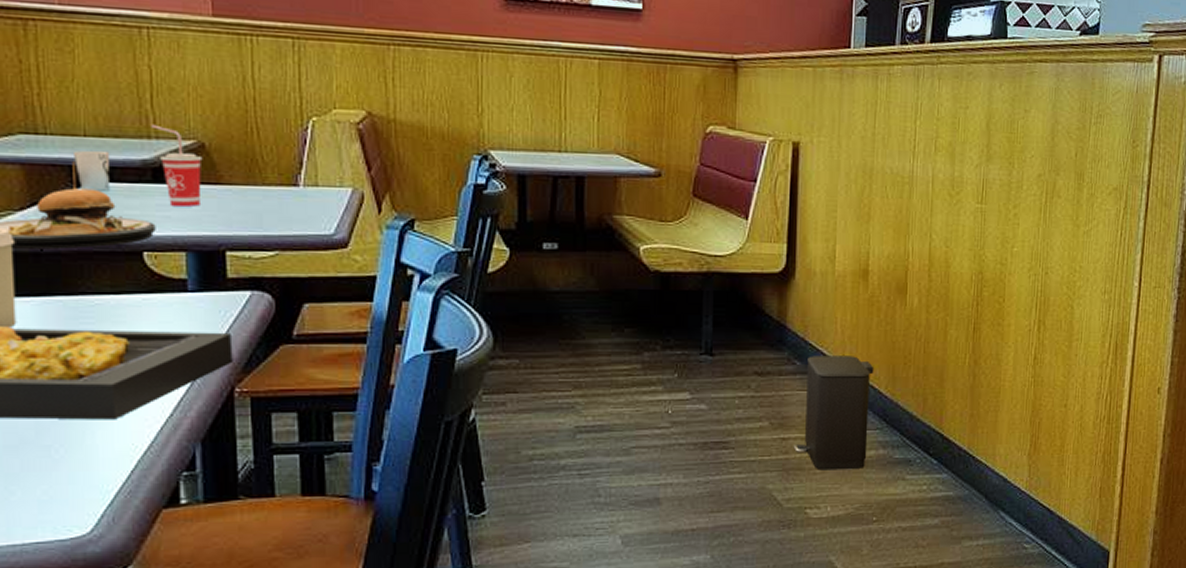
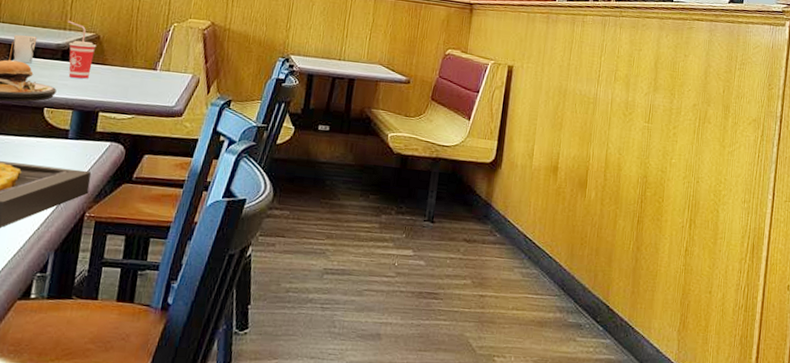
pedal bin: present [793,356,874,471] -> none [488,230,557,327]

